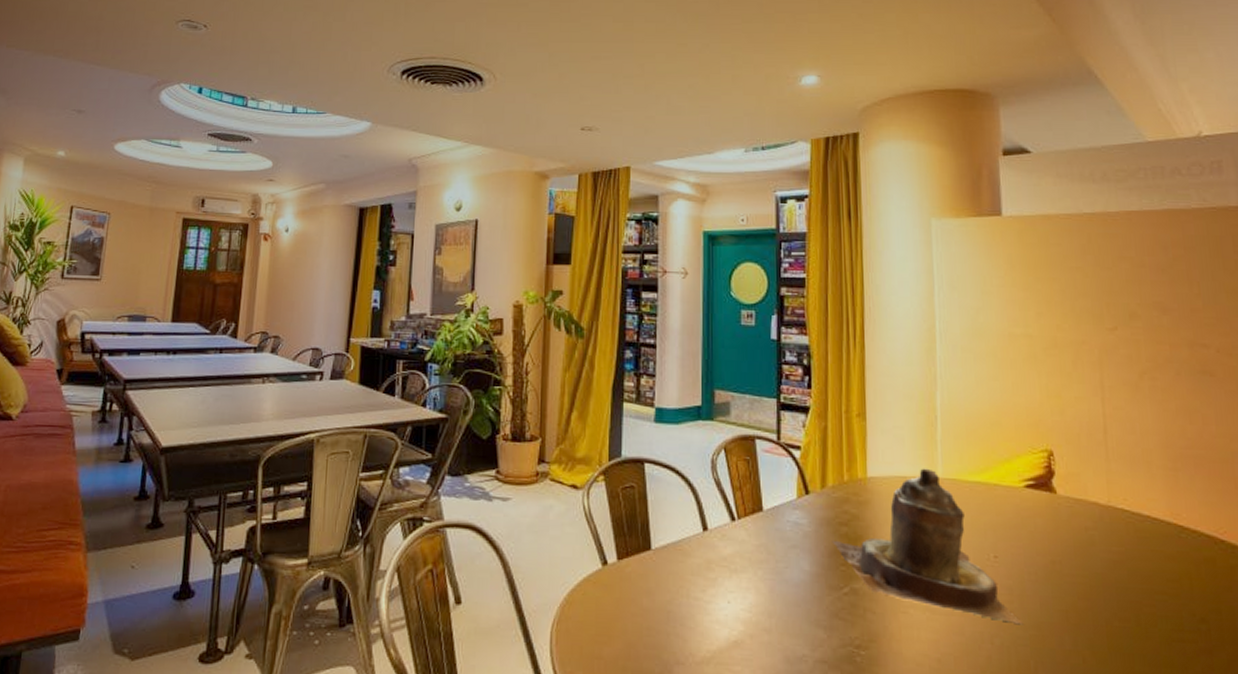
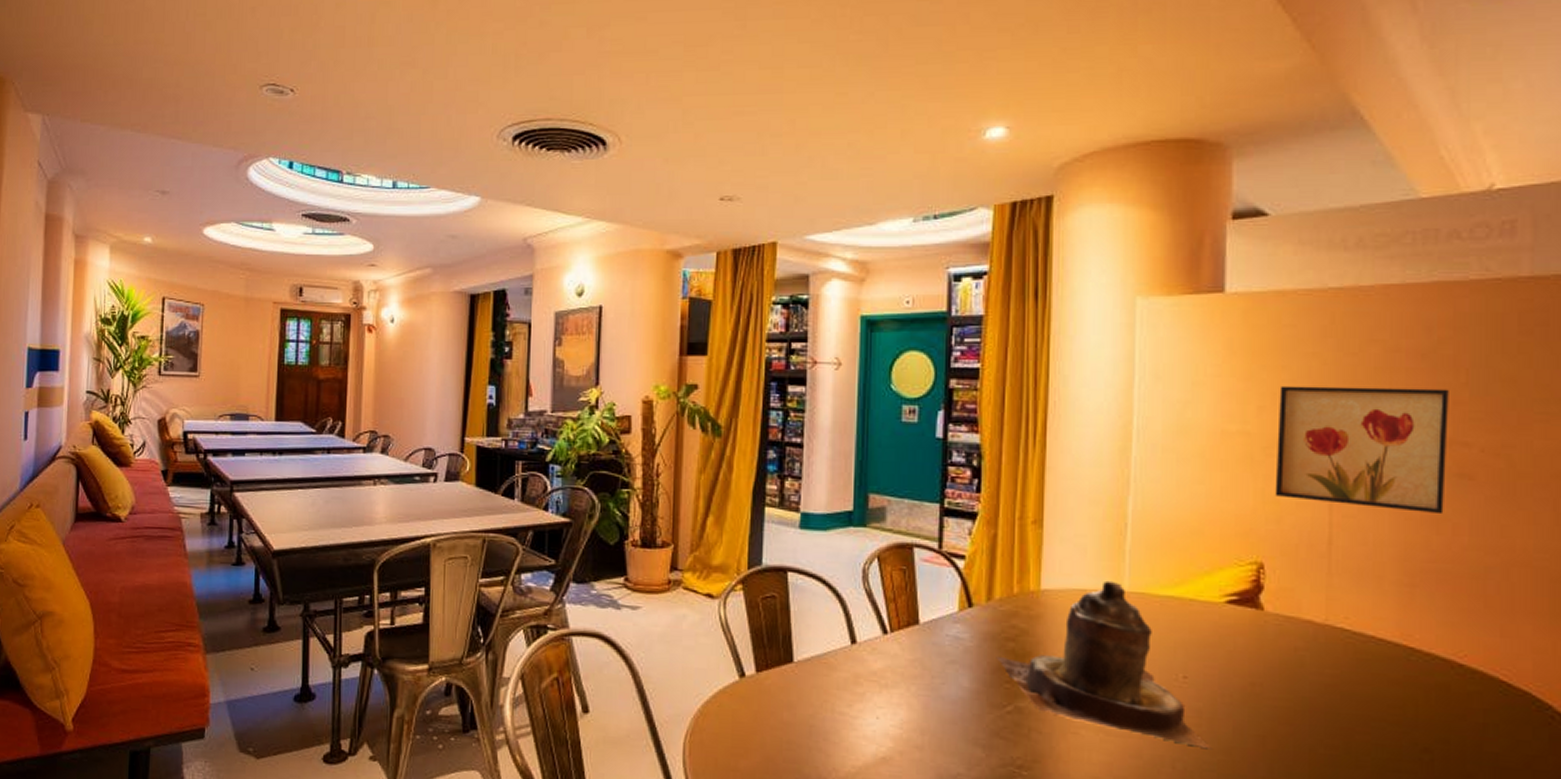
wall art: none [1052,295,1194,407] -> present [1275,385,1449,515]

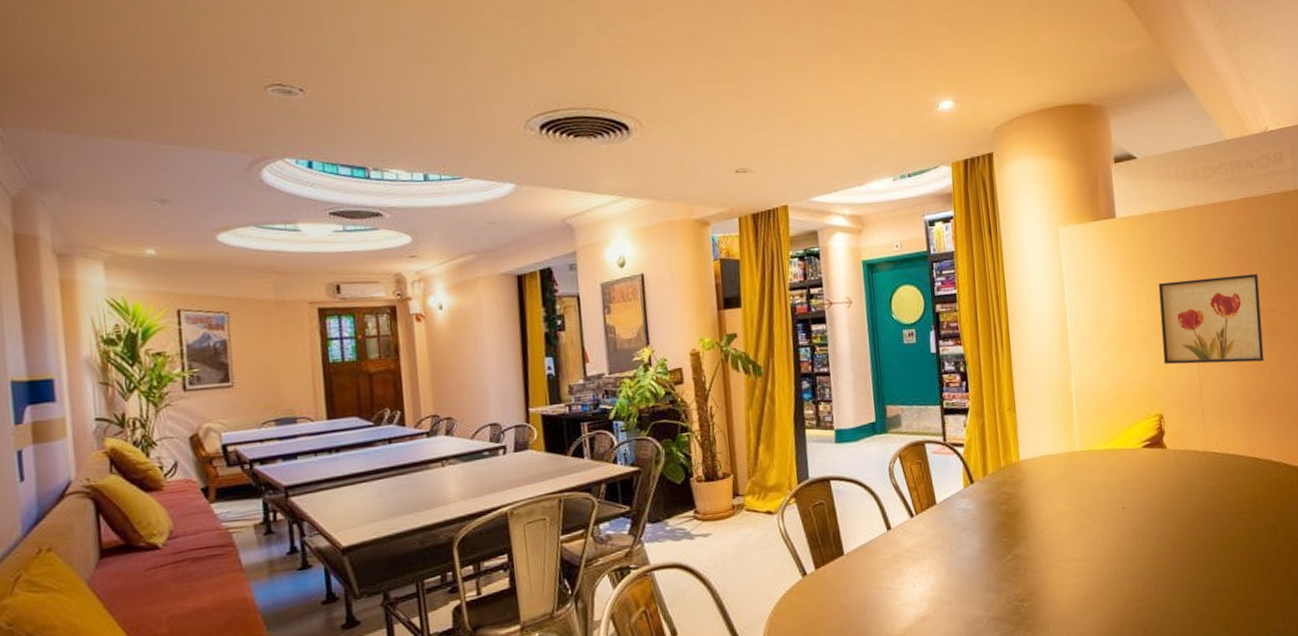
teapot: present [996,580,1211,750] -> none [995,445,1146,558]

